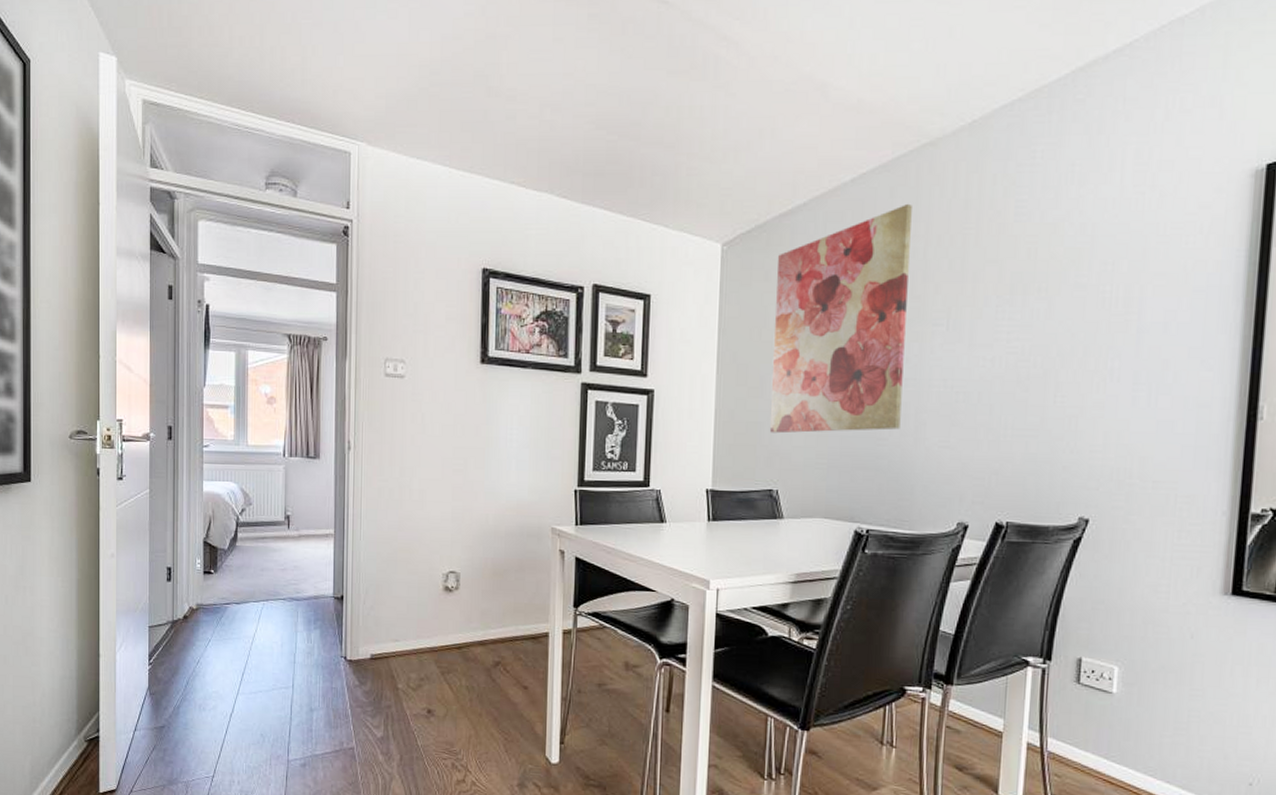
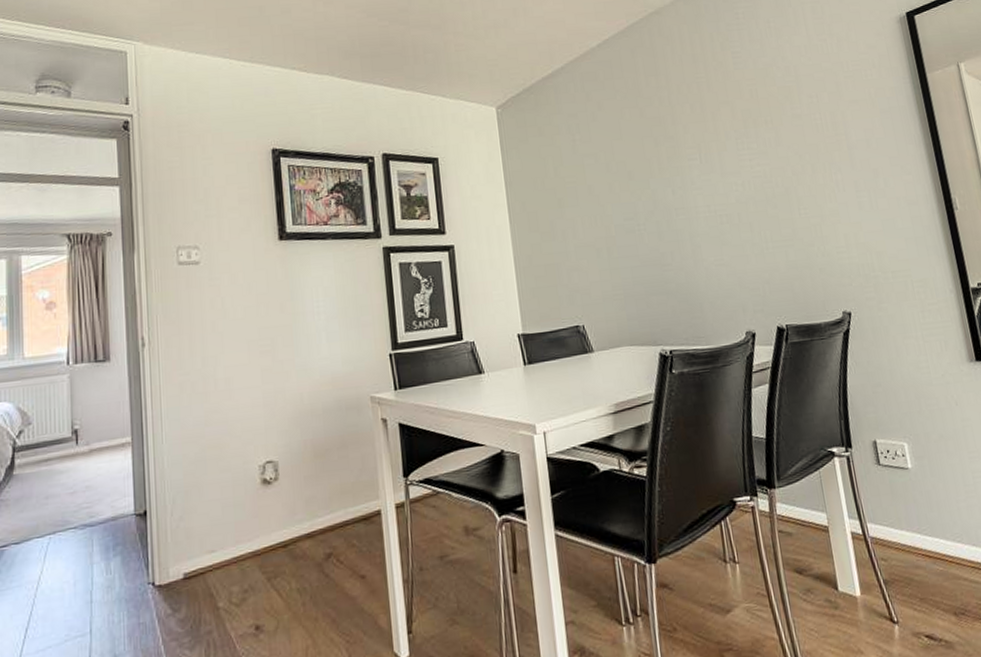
wall art: present [769,203,912,434] -> none [547,61,680,273]

